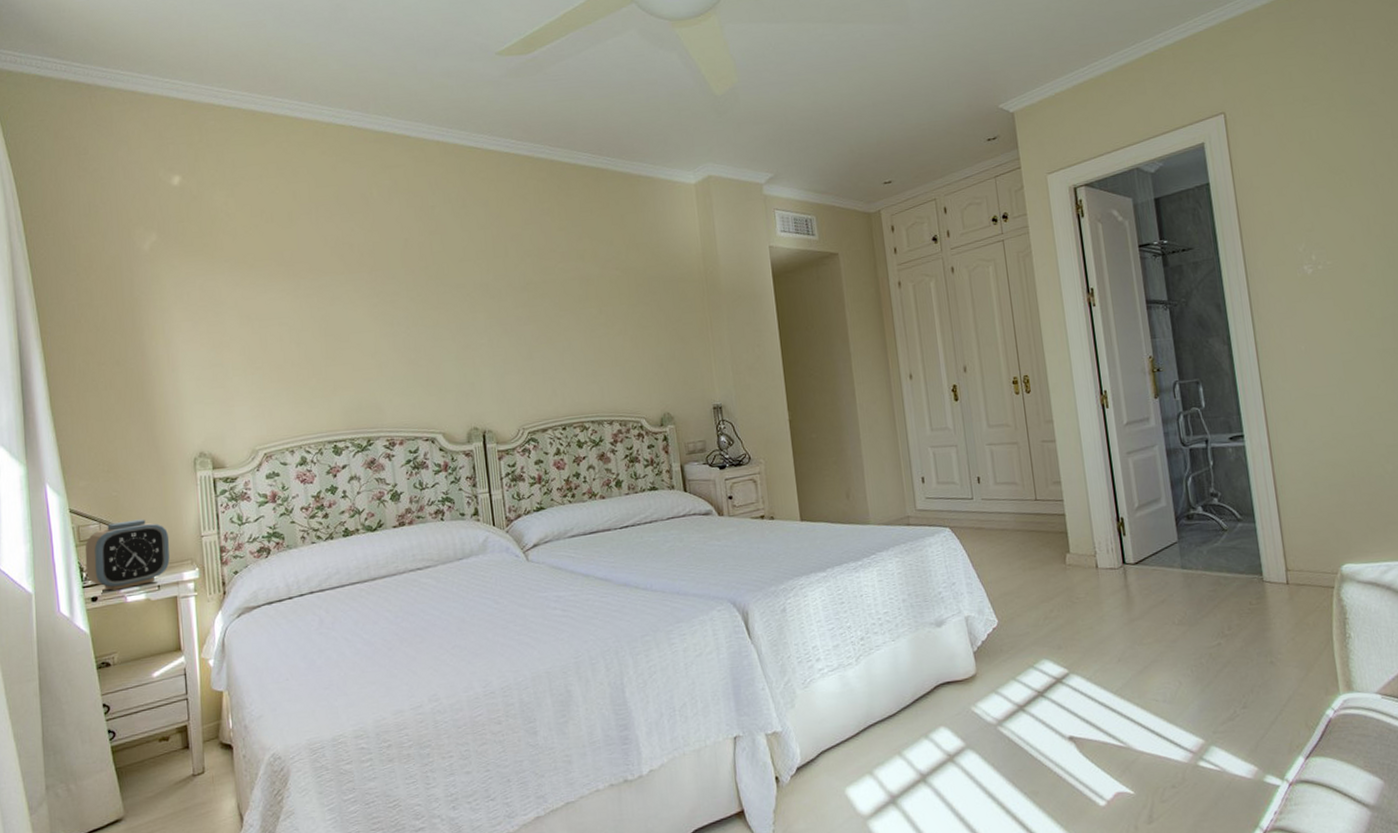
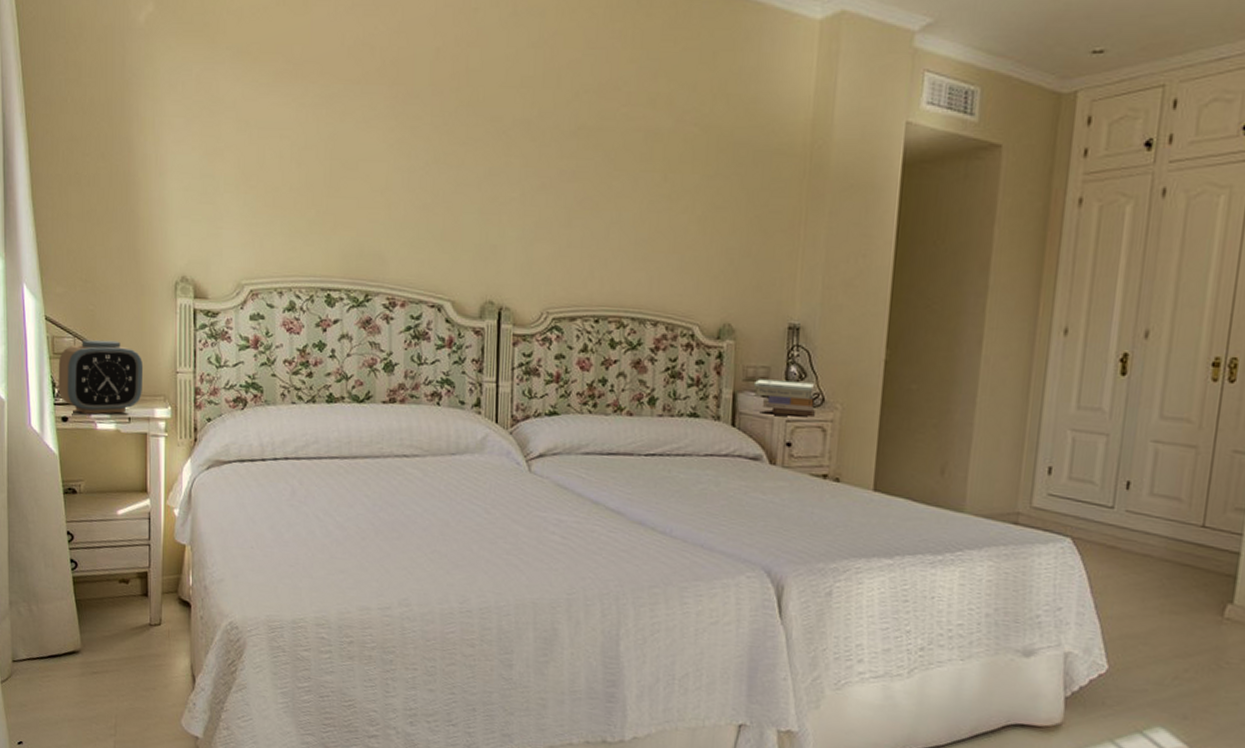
books: none [695,447,746,477] -> present [753,379,815,418]

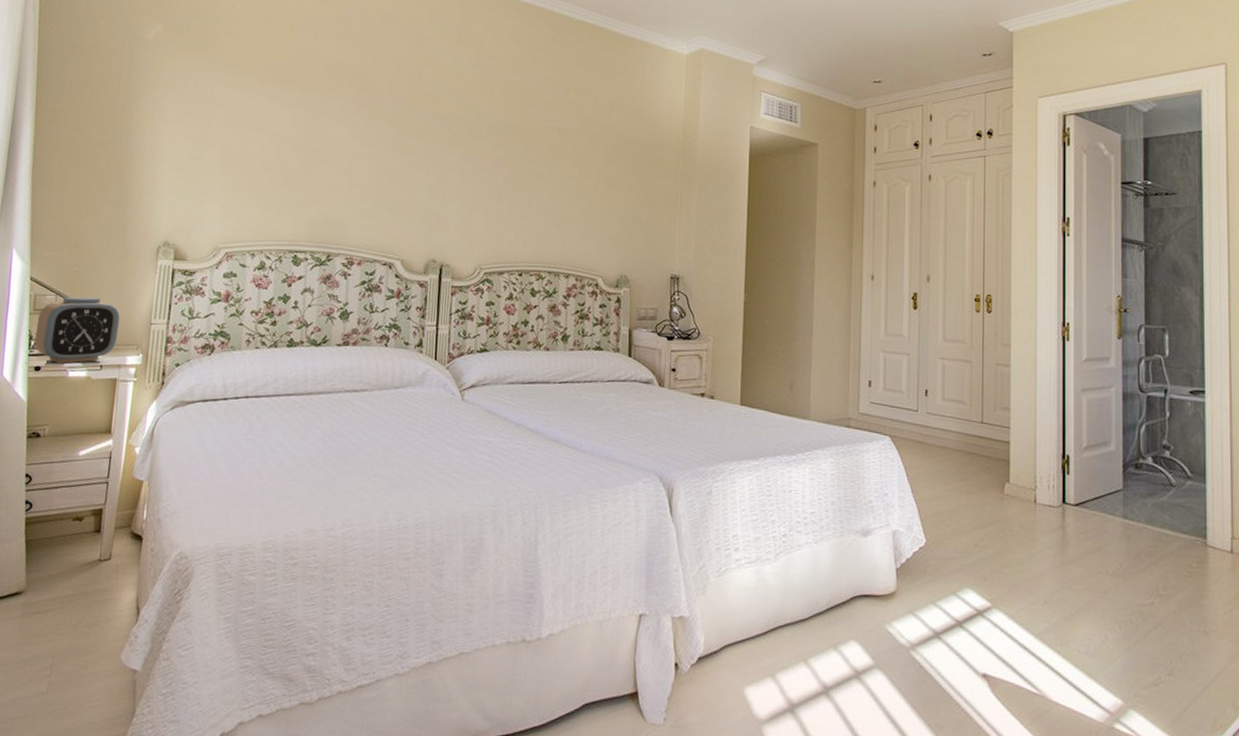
books: present [753,379,815,418] -> none [645,318,693,348]

